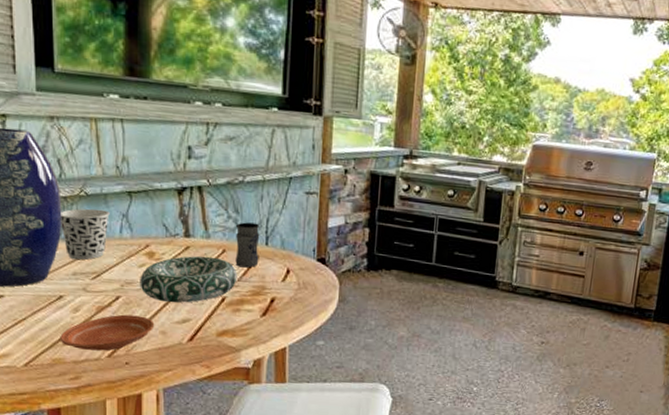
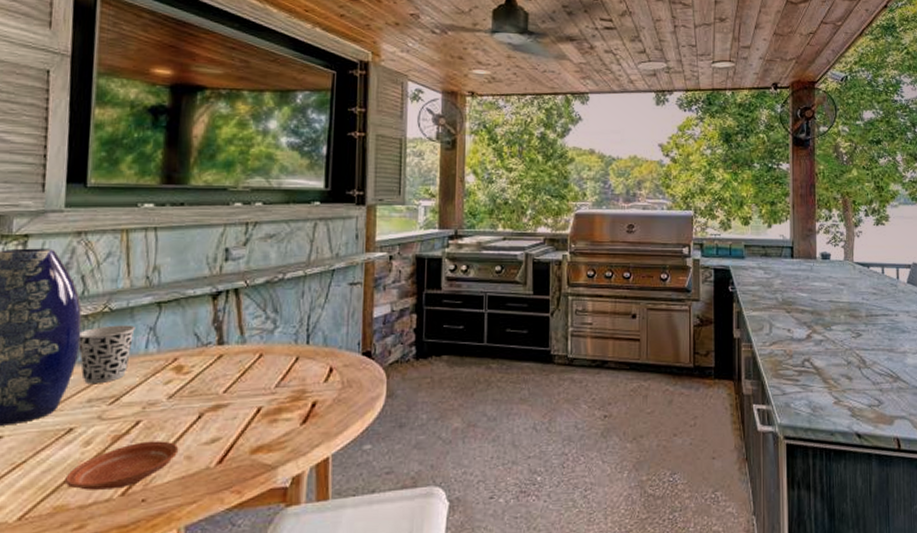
decorative bowl: present [140,256,238,303] -> none [164,363,276,420]
jar: present [235,222,260,268] -> none [273,321,301,372]

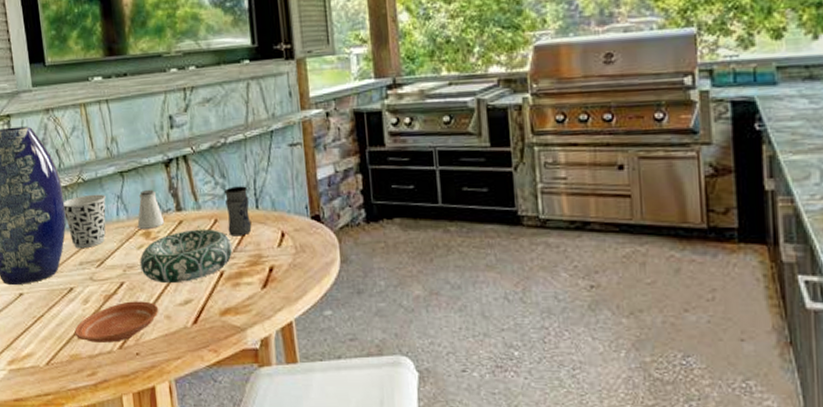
decorative bowl: none [164,363,276,420] -> present [139,228,233,283]
saltshaker: none [168,321,202,363] -> present [137,189,165,229]
jar: none [273,321,301,372] -> present [225,186,252,236]

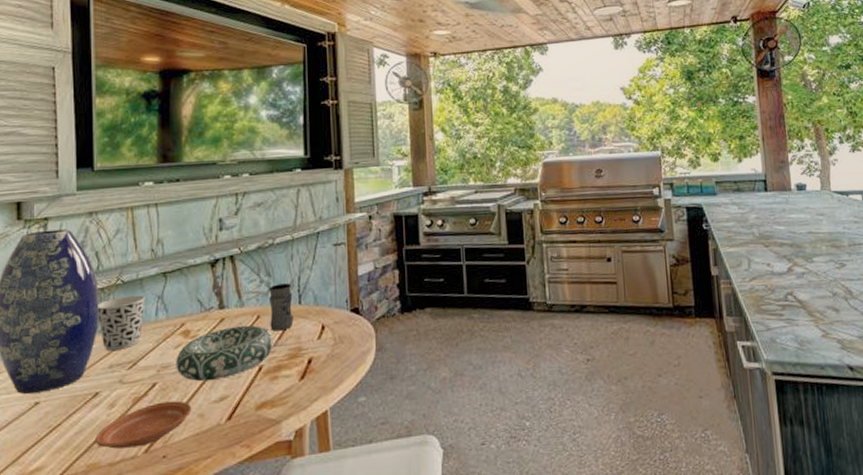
saltshaker: present [137,189,165,229] -> none [177,288,206,328]

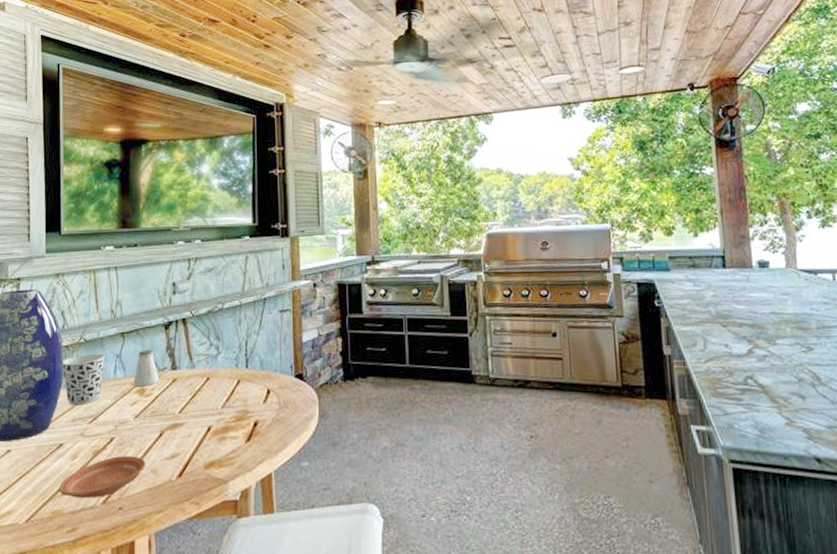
decorative bowl: present [176,325,273,381] -> none [132,386,222,438]
saltshaker: none [177,288,206,328] -> present [133,349,160,387]
jar: present [269,283,294,331] -> none [218,347,241,393]

